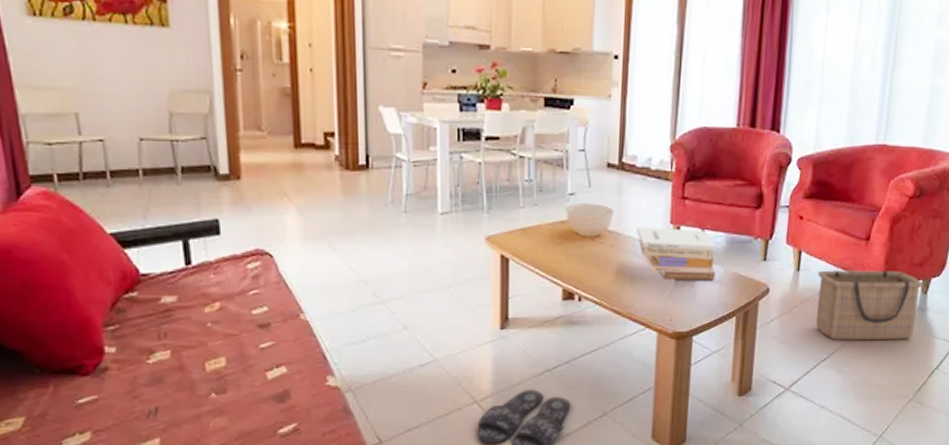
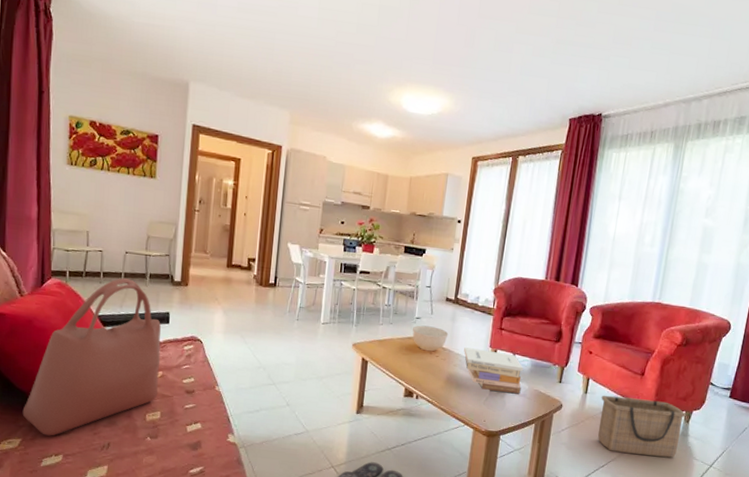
handbag: none [19,177,217,408] -> present [22,278,161,436]

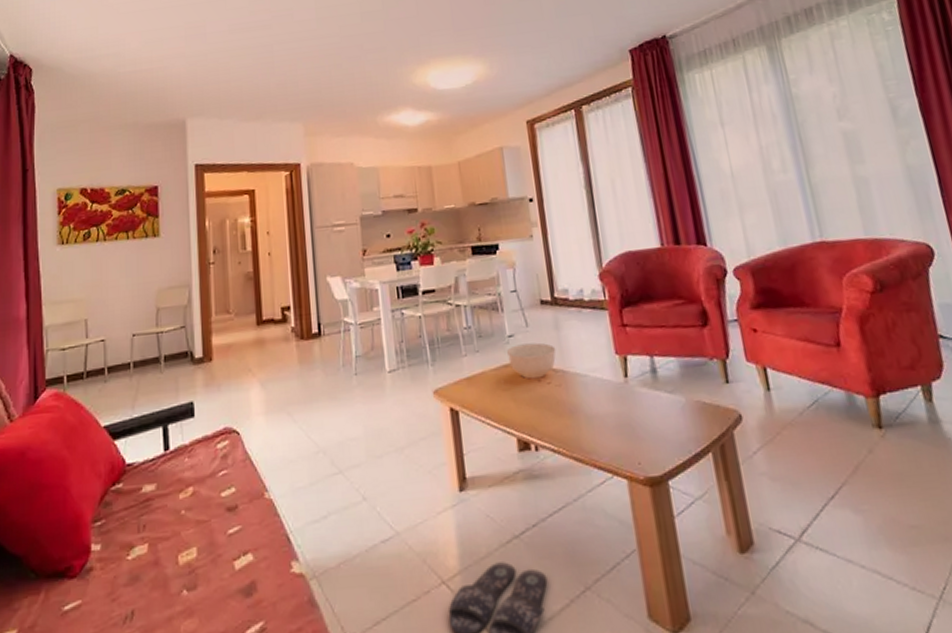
handbag: present [22,278,161,436] -> none [17,368,190,617]
books: present [464,347,524,393] -> none [582,357,677,417]
basket: present [598,395,686,458] -> none [791,377,934,471]

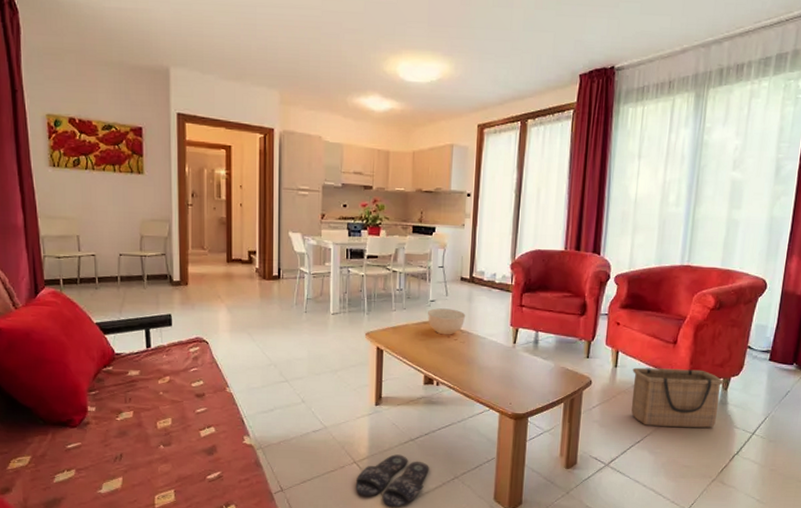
basket: none [791,377,934,471] -> present [631,367,724,428]

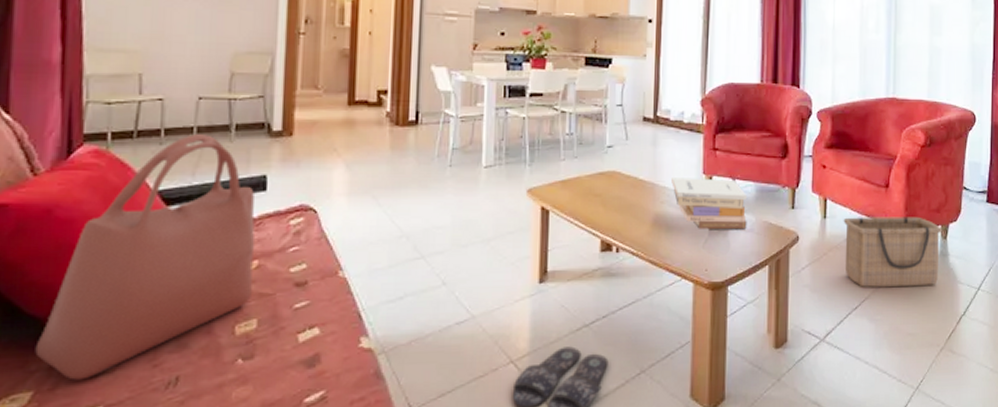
handbag: none [29,282,167,451] -> present [35,134,256,380]
bowl: present [428,308,466,335] -> none [604,155,650,188]
books: none [483,328,548,372] -> present [671,178,748,229]

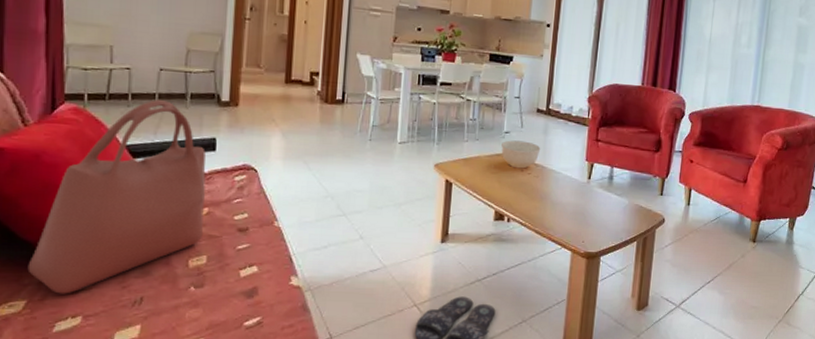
bowl: none [604,155,650,188] -> present [501,140,541,169]
books: present [671,178,748,229] -> none [558,162,623,209]
basket: present [843,216,943,287] -> none [702,206,790,268]

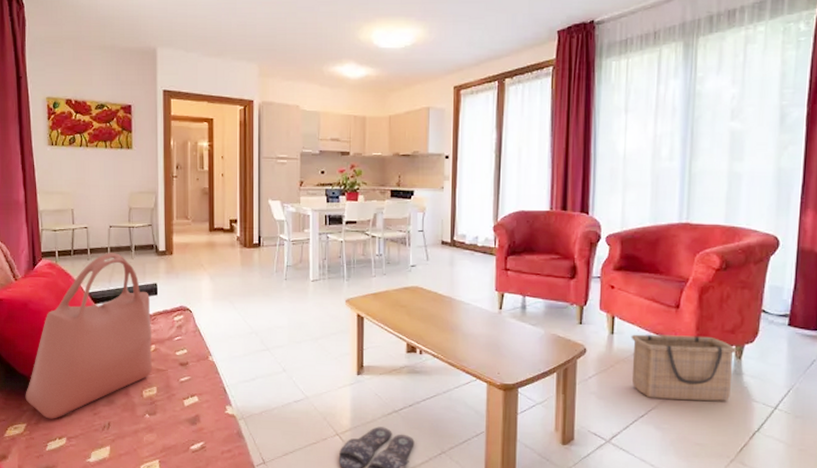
bowl: present [501,140,541,169] -> none [408,273,448,301]
basket: none [702,206,790,268] -> present [631,334,737,401]

